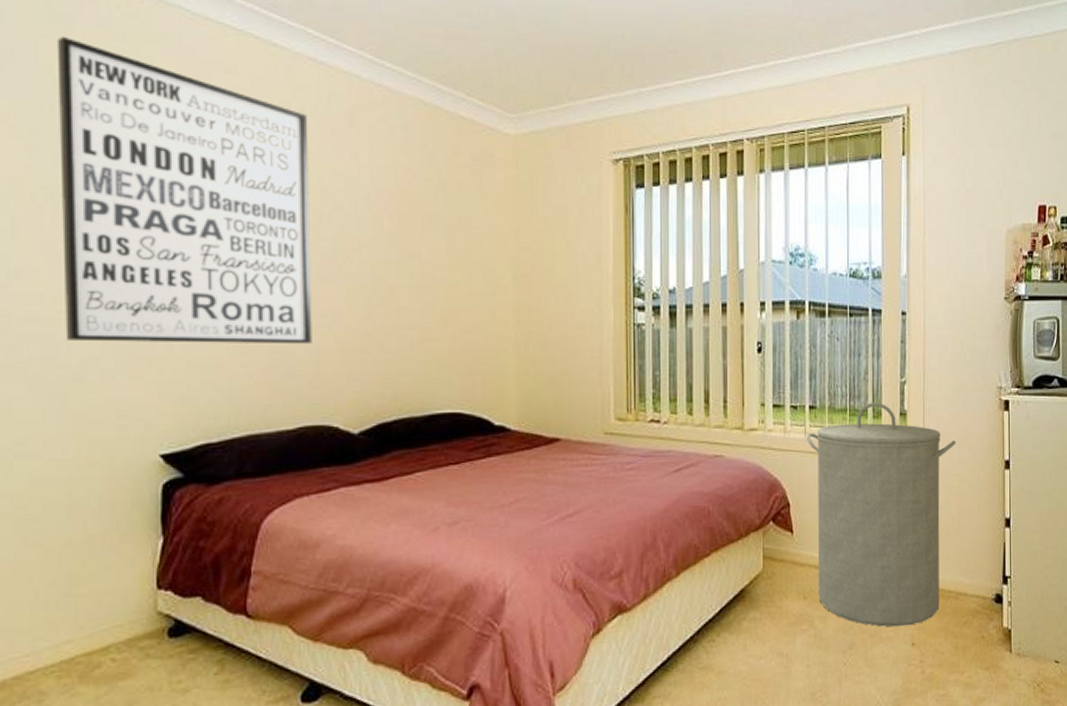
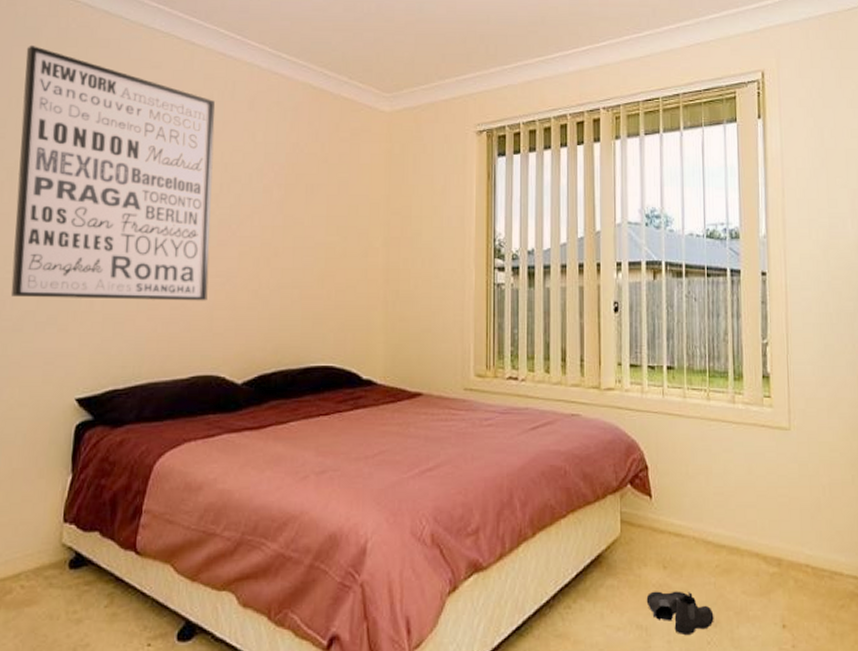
boots: none [787,618,850,658] -> present [646,591,714,634]
laundry hamper: present [806,402,956,627] -> none [664,364,824,606]

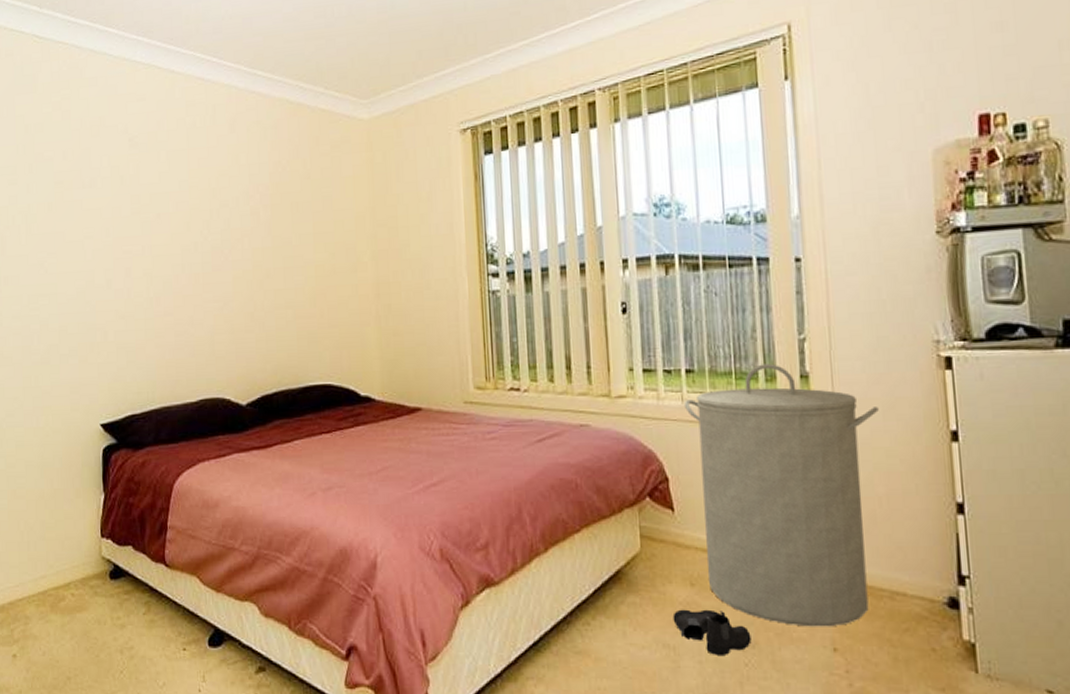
wall art: present [10,45,215,301] -> none [26,91,208,332]
laundry hamper: none [664,364,824,606] -> present [683,363,879,627]

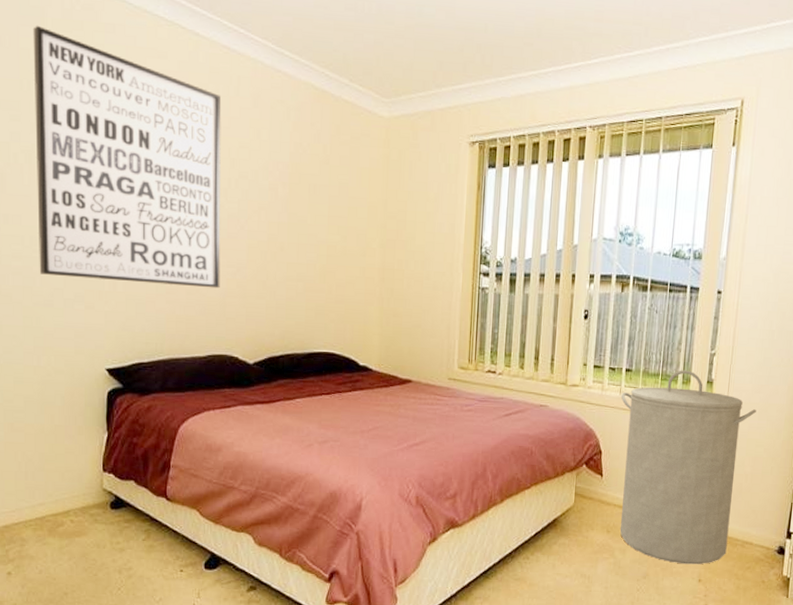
wall art: none [26,91,208,332] -> present [33,25,222,289]
boots: present [672,609,752,655] -> none [590,549,645,583]

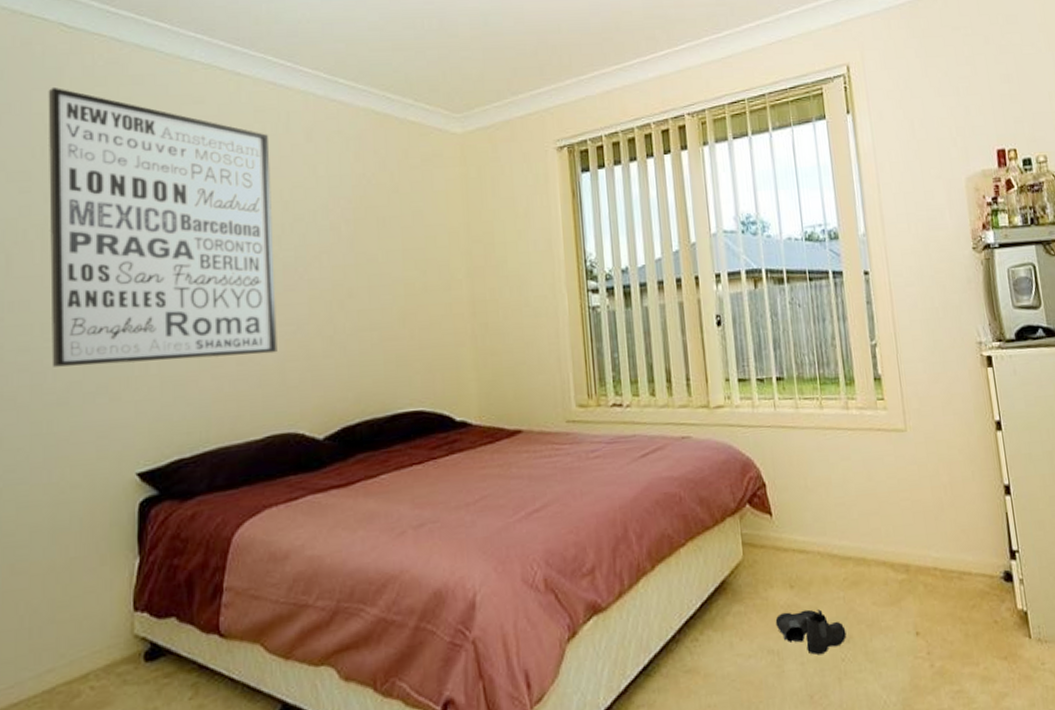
boots: none [590,549,645,583] -> present [775,609,847,655]
laundry hamper: present [620,370,756,565] -> none [776,368,943,616]

